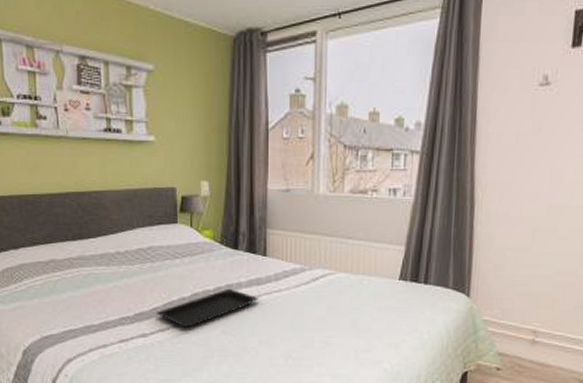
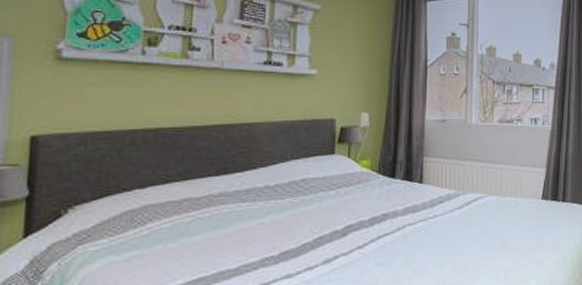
serving tray: present [157,288,258,328] -> none [305,217,414,263]

